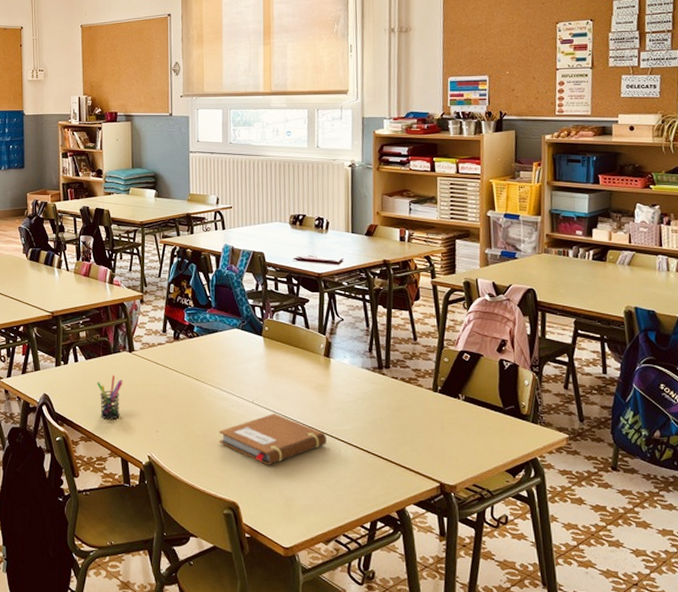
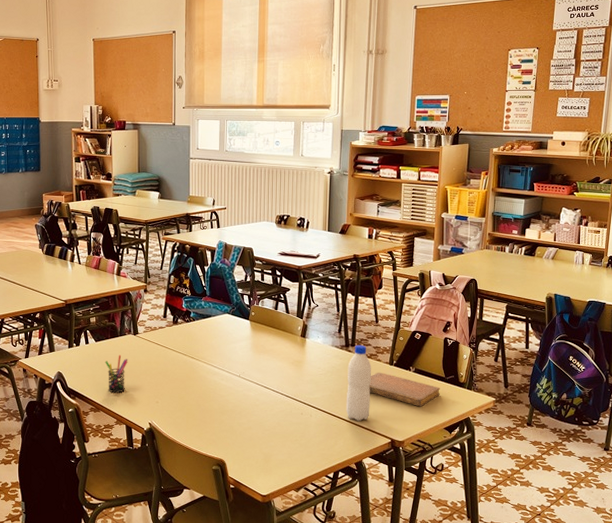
notebook: present [218,414,326,465] -> none [210,385,300,428]
water bottle: none [381,366,412,460] -> present [346,344,372,422]
notebook: none [409,399,499,444] -> present [369,372,441,407]

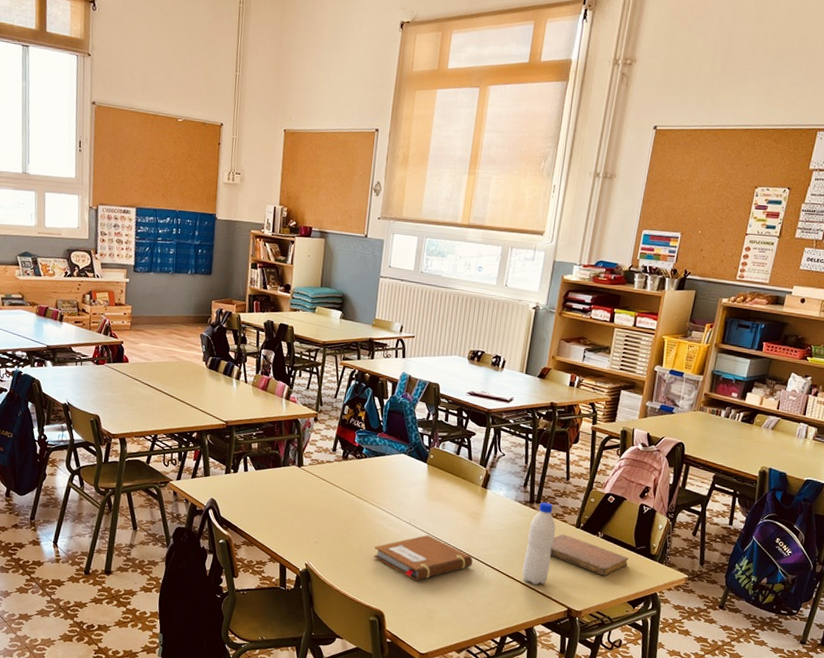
pen holder: present [105,355,128,393] -> none [263,486,289,528]
notebook: none [210,385,300,428] -> present [373,535,473,581]

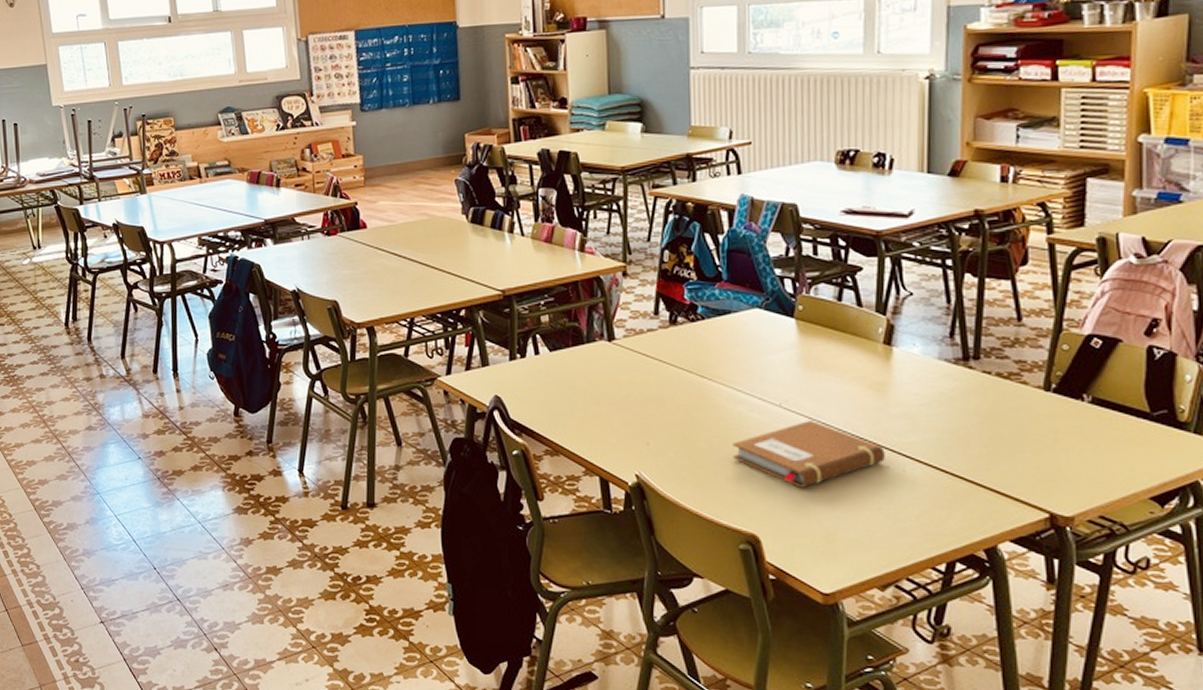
water bottle: present [522,502,556,585] -> none [965,356,1012,483]
notebook: present [550,533,629,577] -> none [1007,402,1142,461]

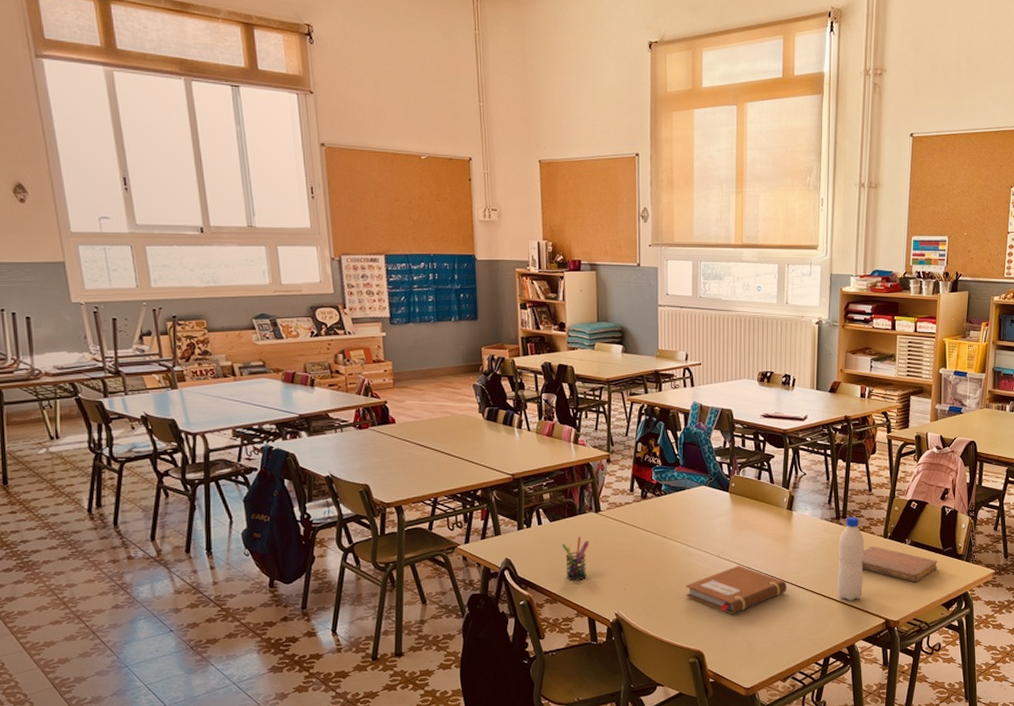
pen holder: none [564,371,600,429] -> present [561,536,589,581]
water bottle: none [965,356,1012,483] -> present [837,516,865,602]
notebook: none [1007,402,1142,461] -> present [862,546,938,583]

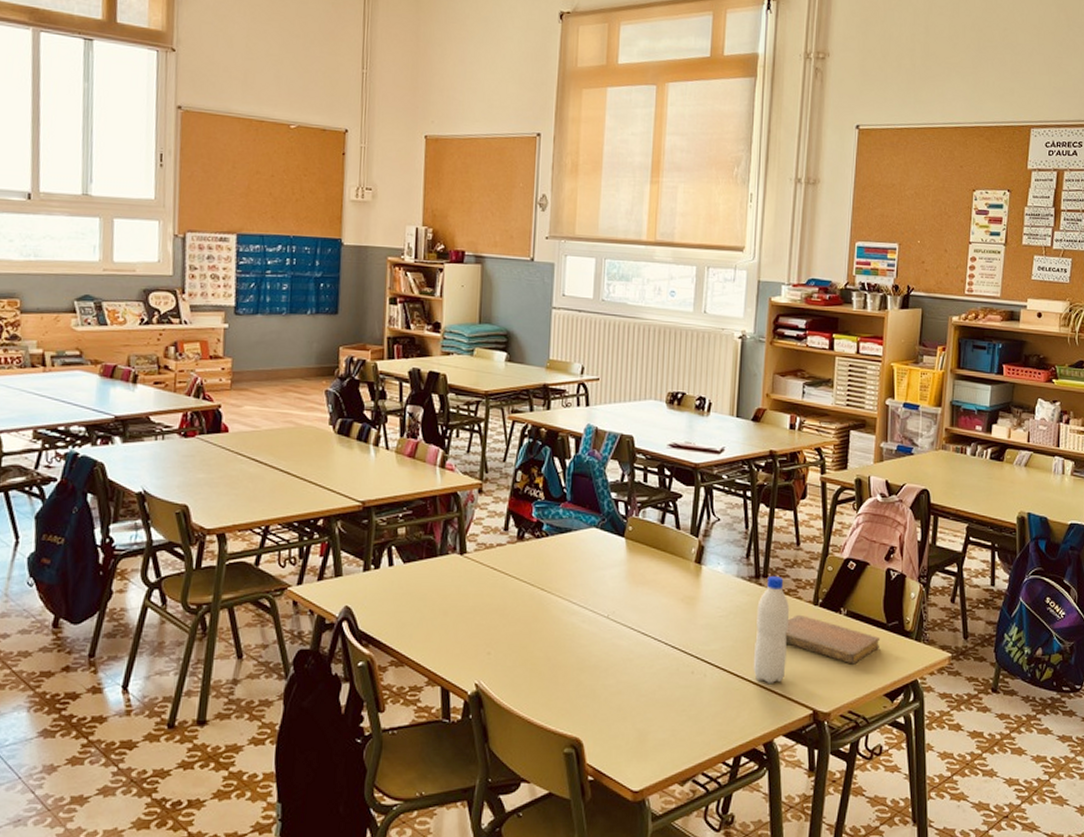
pen holder: present [561,536,589,581] -> none [415,583,450,640]
notebook: present [685,566,787,614] -> none [563,631,691,693]

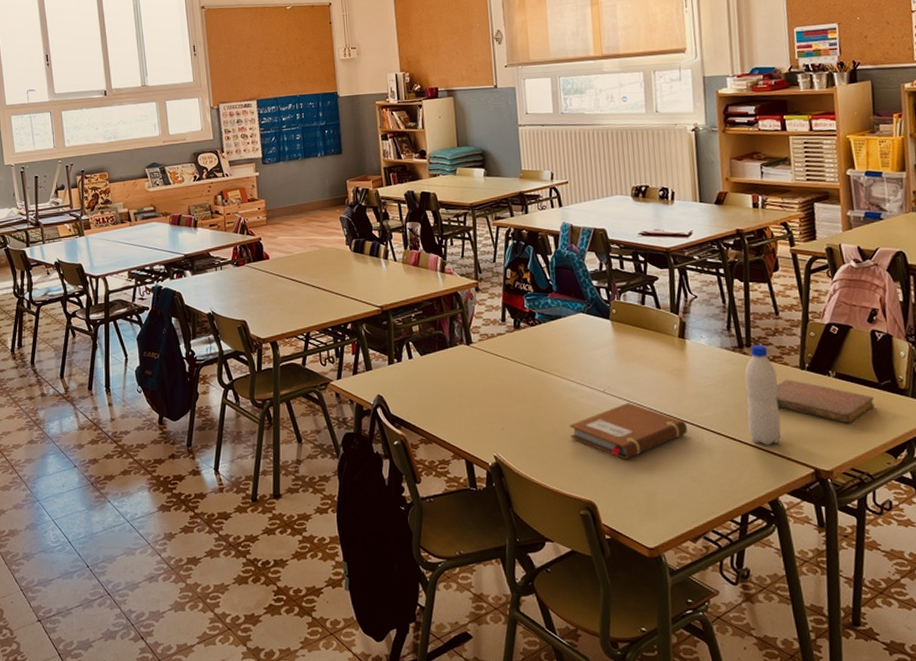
notebook: none [563,631,691,693] -> present [569,403,687,459]

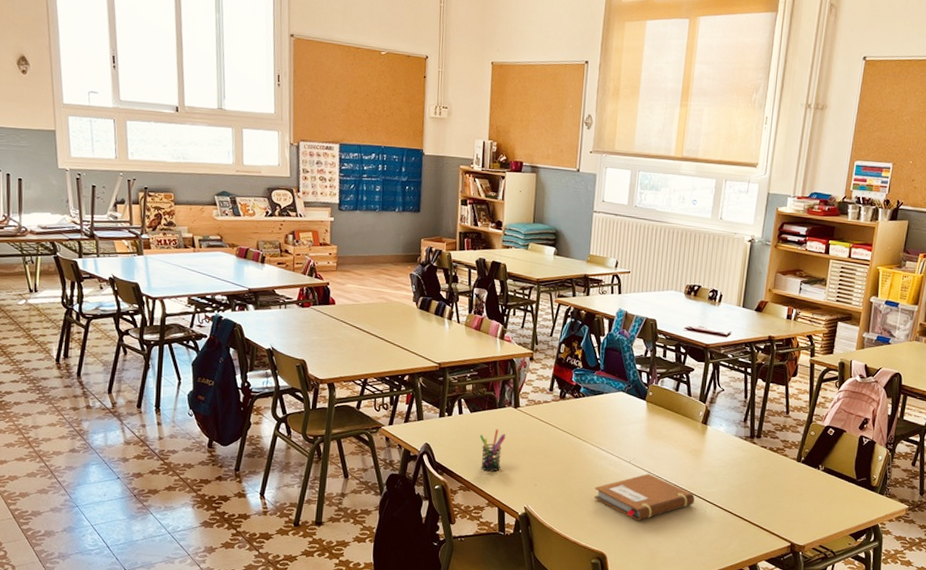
pen holder: none [433,370,462,420] -> present [479,429,506,472]
water bottle: present [744,344,781,446] -> none [744,436,777,521]
notebook: present [776,379,875,424] -> none [771,468,850,510]

